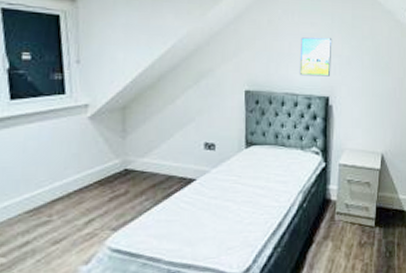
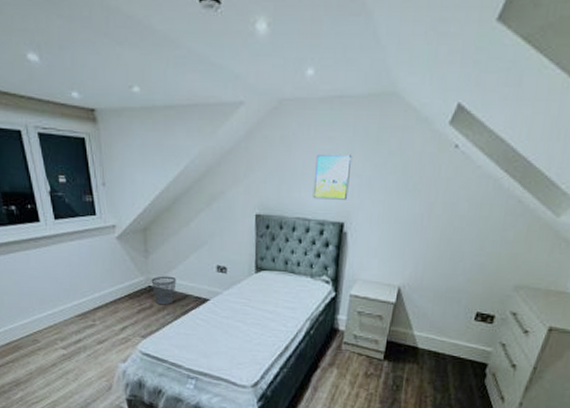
wastebasket: none [128,157,158,190] -> present [151,276,176,305]

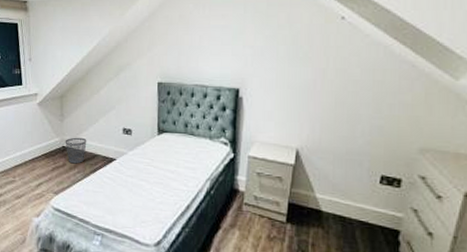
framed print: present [313,153,353,200] -> none [209,28,244,68]

